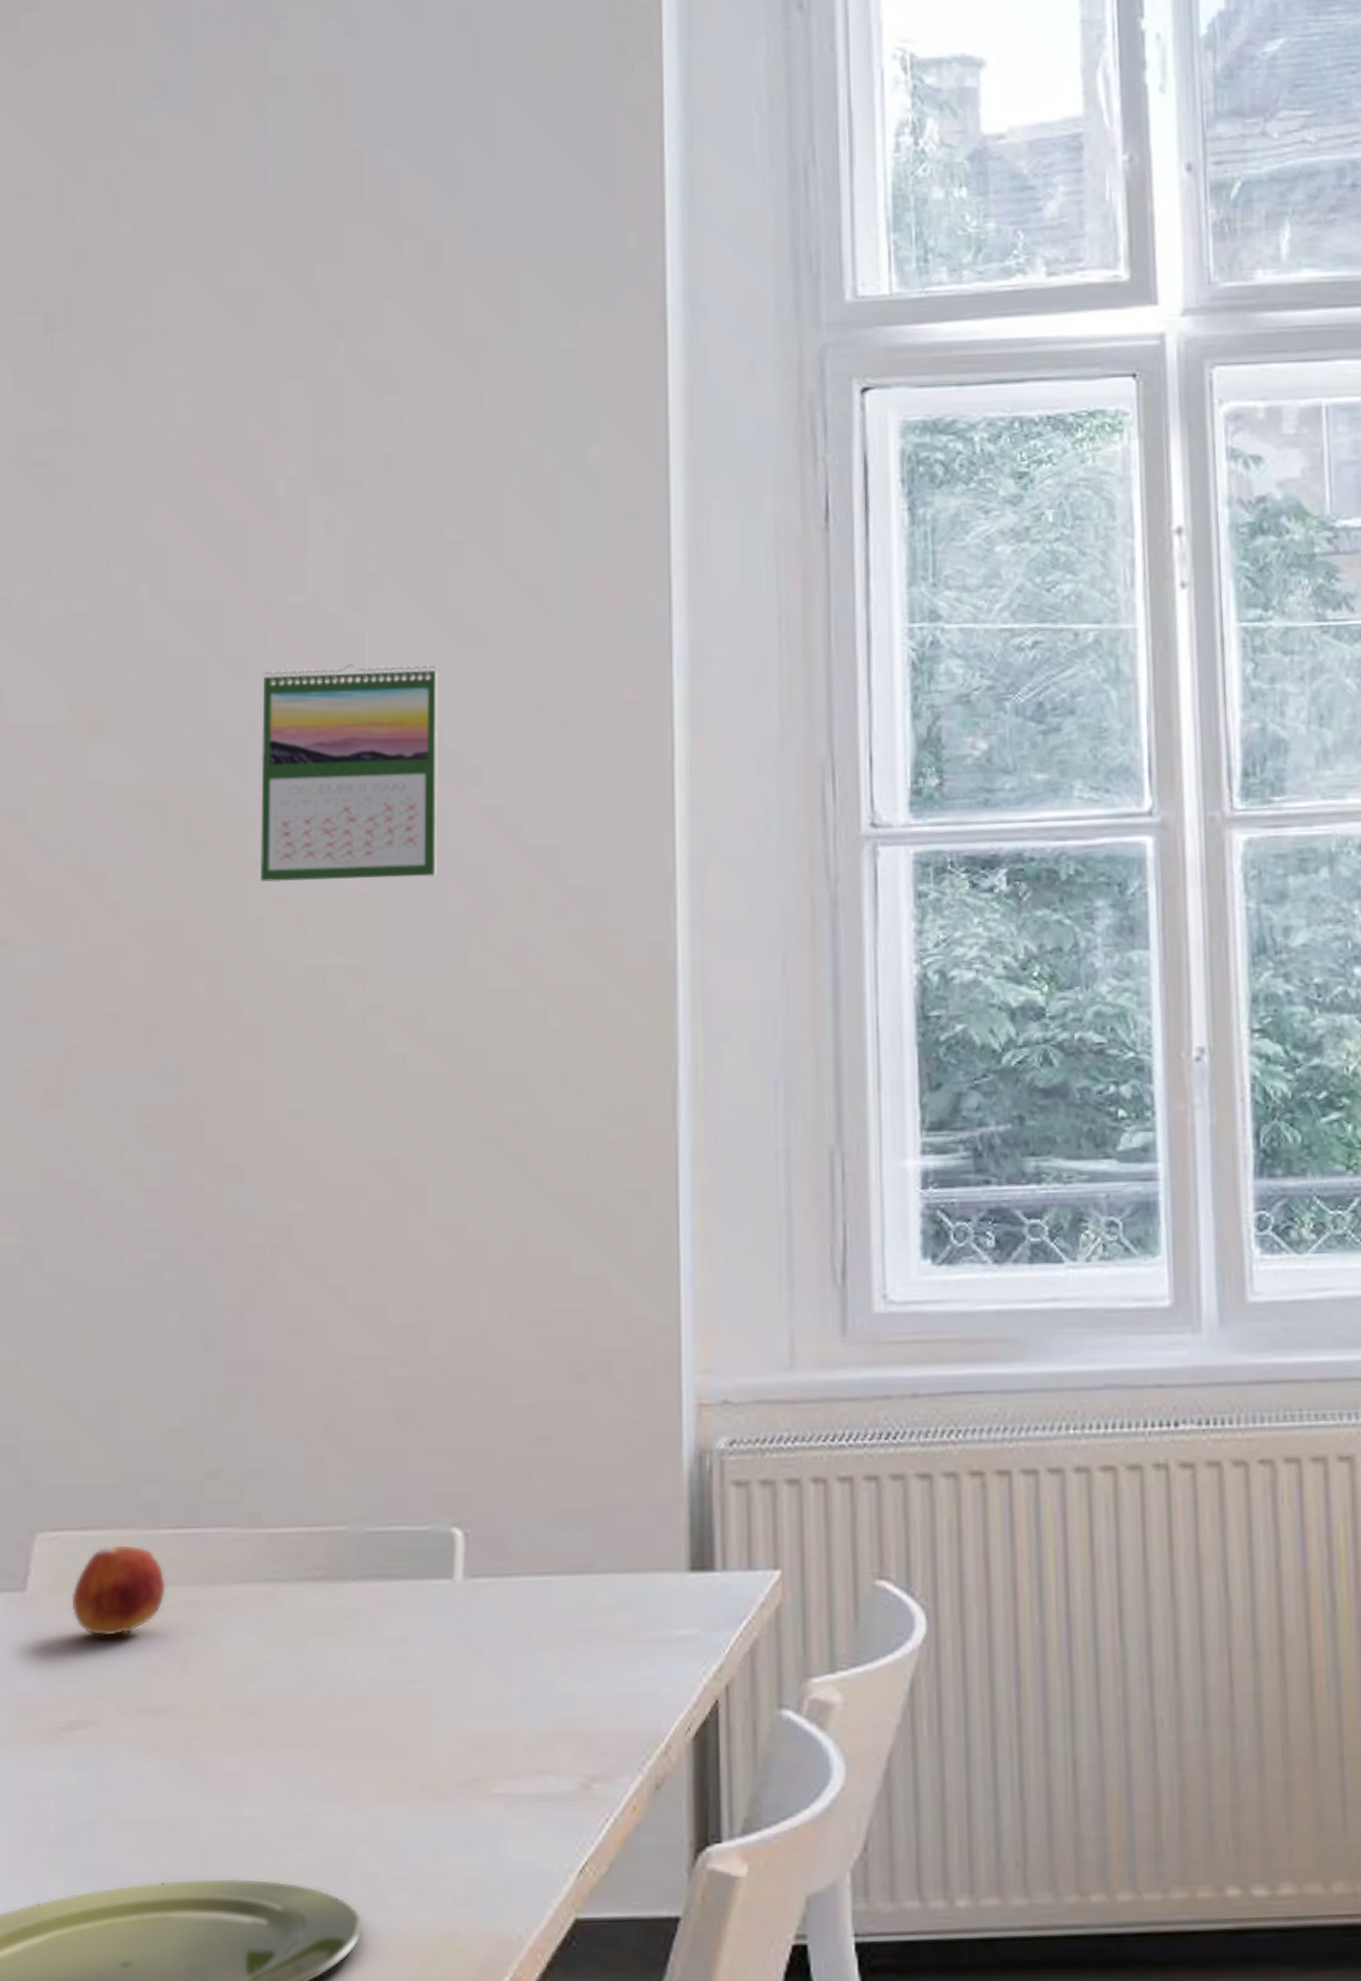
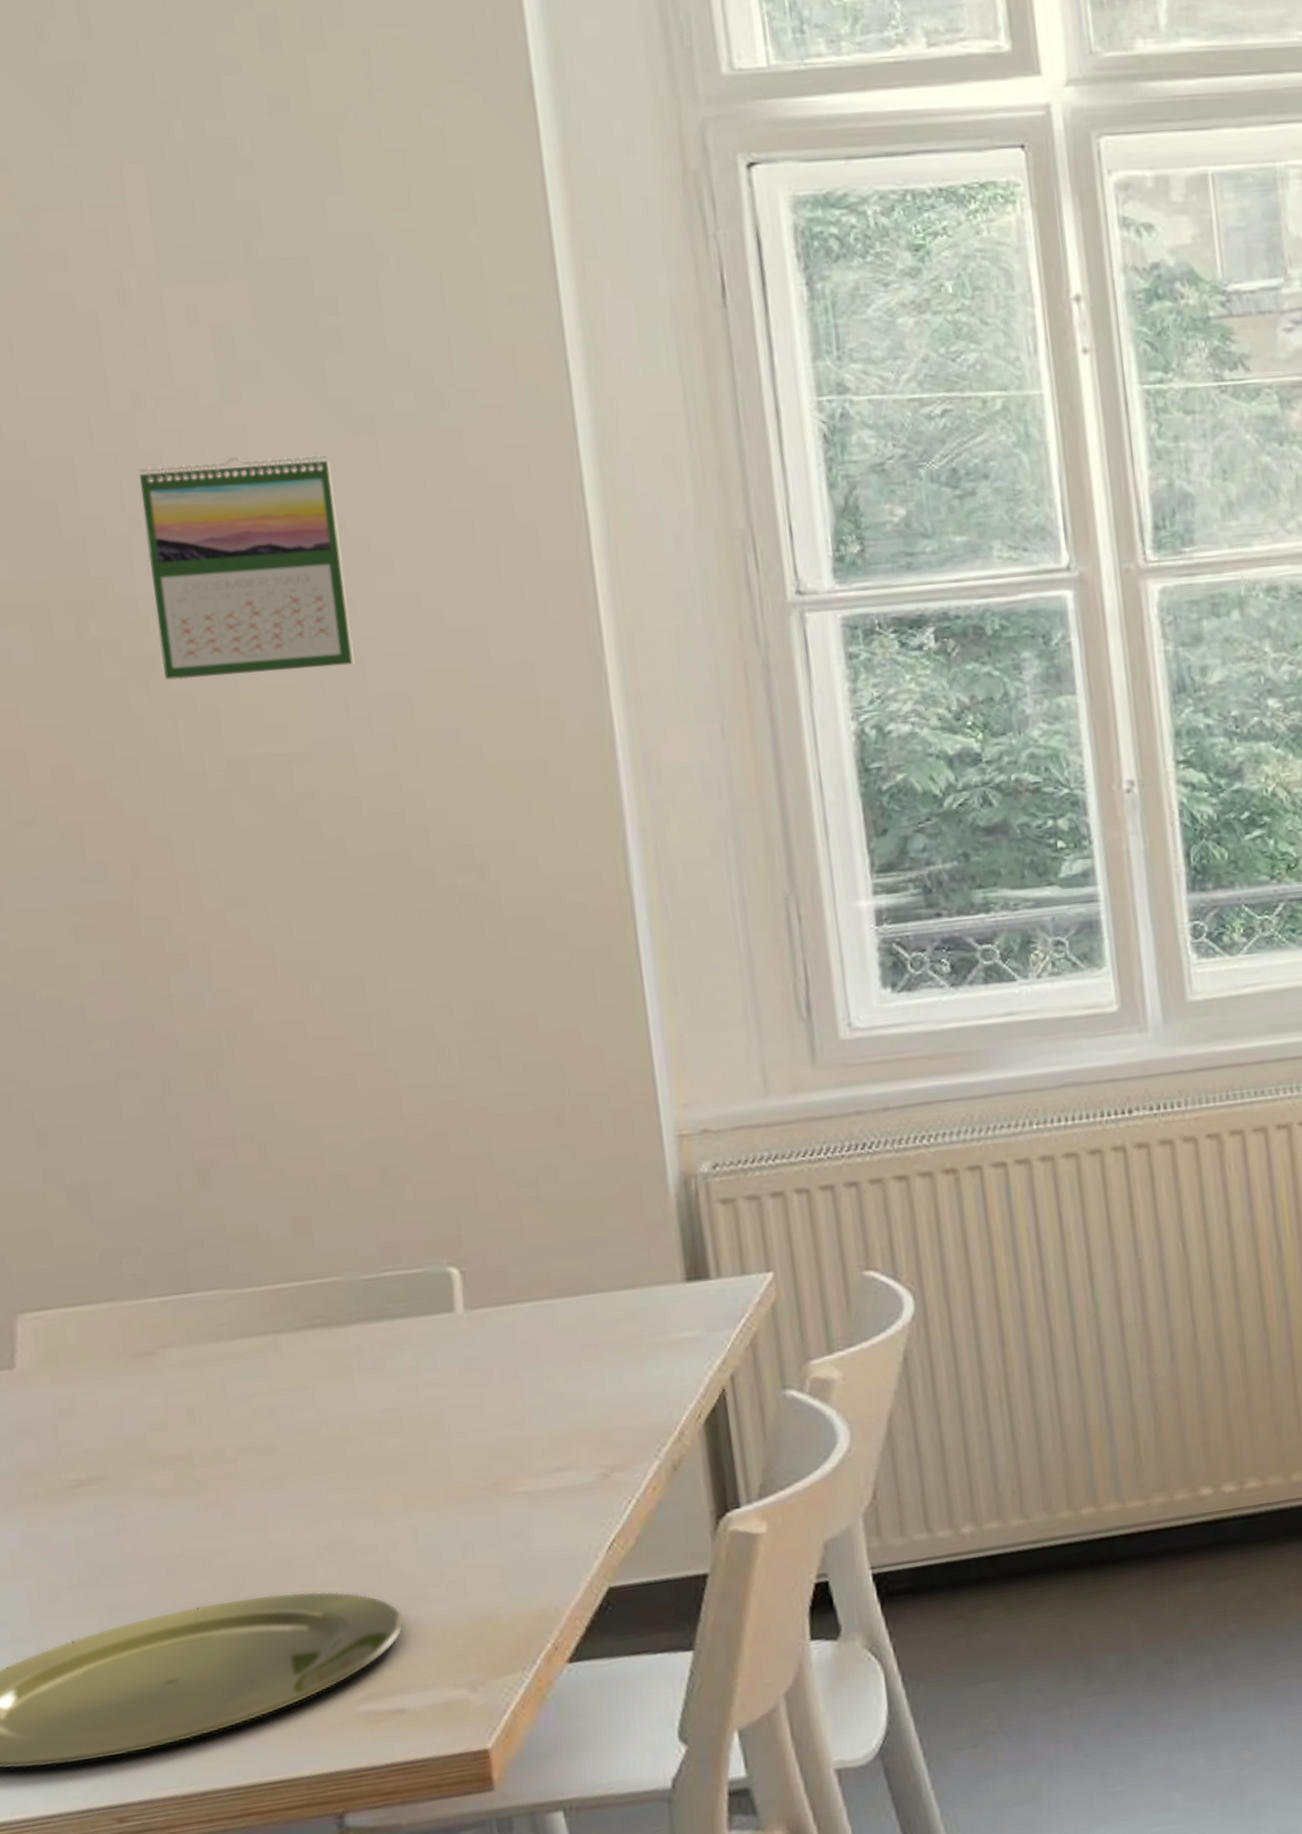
apple: present [71,1544,167,1636] -> none [63,1315,163,1401]

